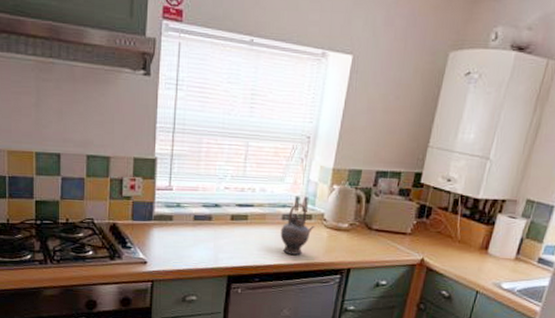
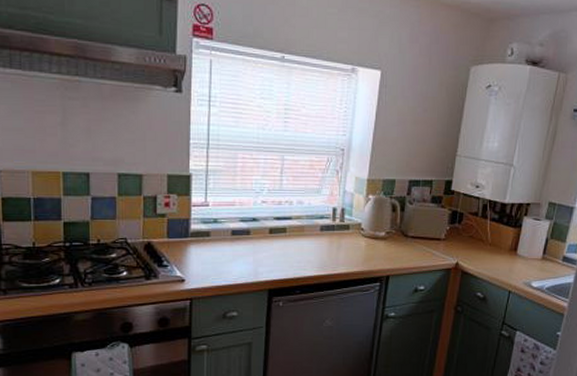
teapot: present [280,203,315,255] -> none [319,213,353,265]

